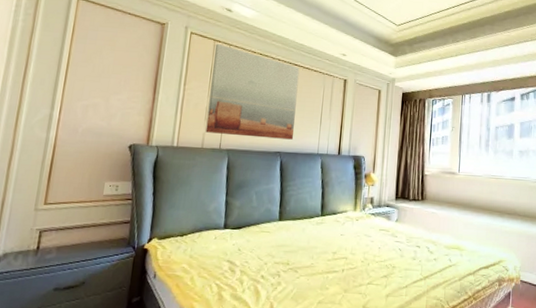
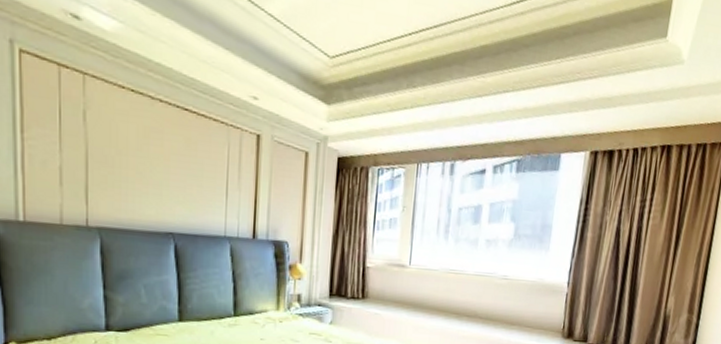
wall art: present [205,43,300,140] -> none [61,70,192,217]

